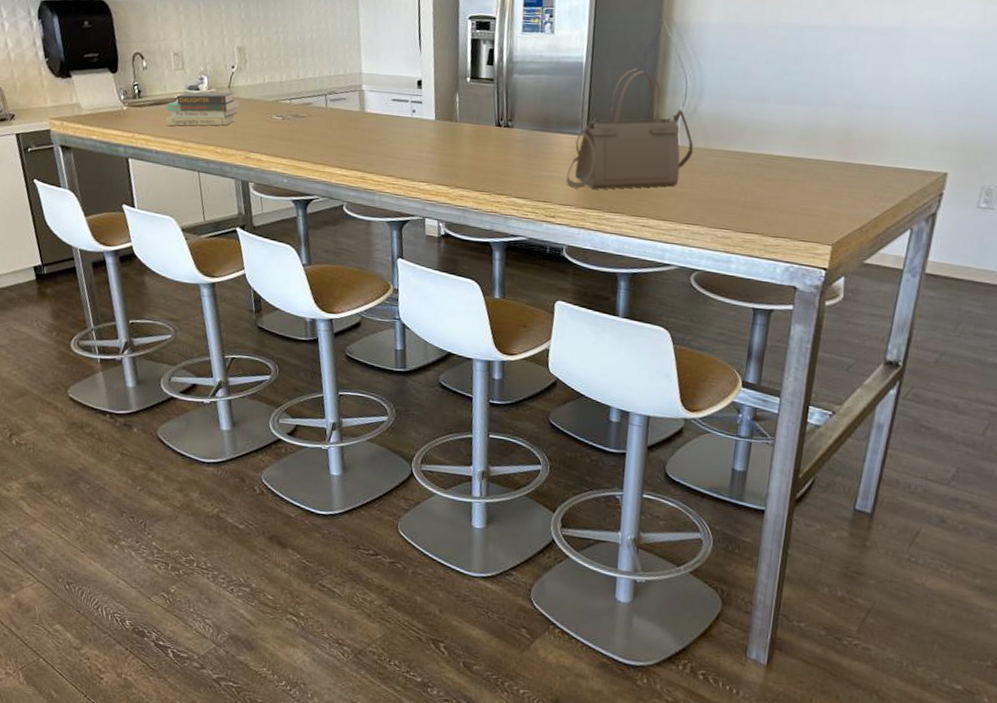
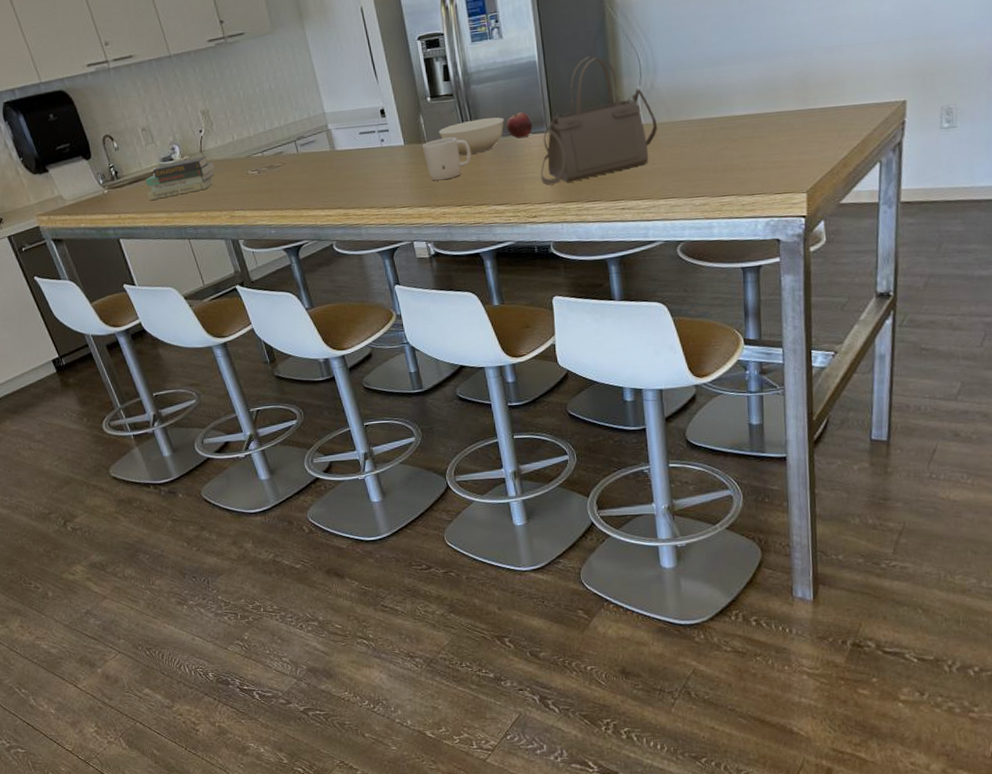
mug: none [452,120,501,163] -> present [422,137,471,181]
bowl: none [472,108,541,143] -> present [438,117,505,155]
fruit: none [541,109,569,136] -> present [506,111,533,139]

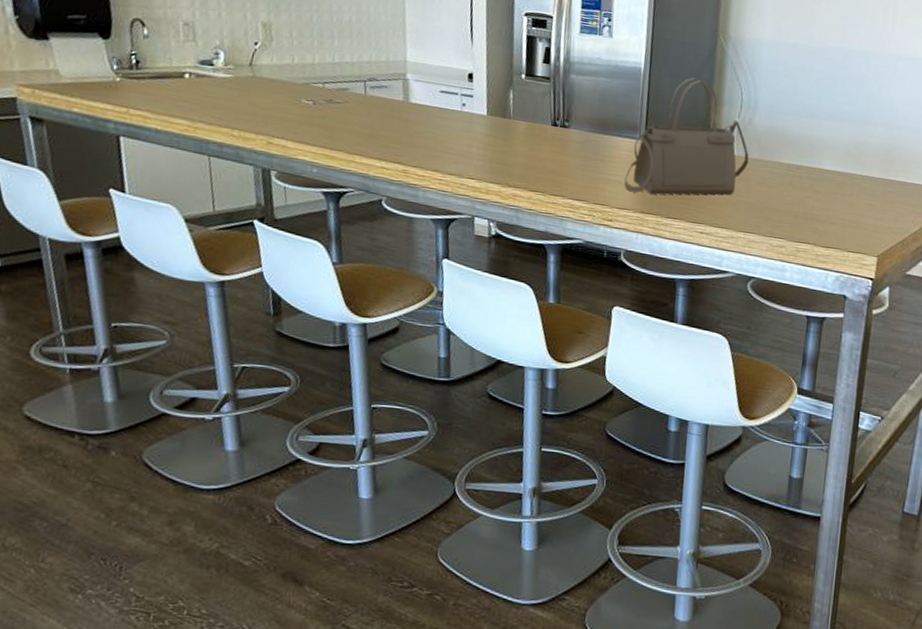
books: present [145,156,215,201] -> none [169,67,263,107]
mug: present [422,137,471,181] -> none [505,118,557,162]
bowl: present [438,117,505,155] -> none [526,107,599,143]
fruit: present [506,111,533,139] -> none [598,112,627,139]

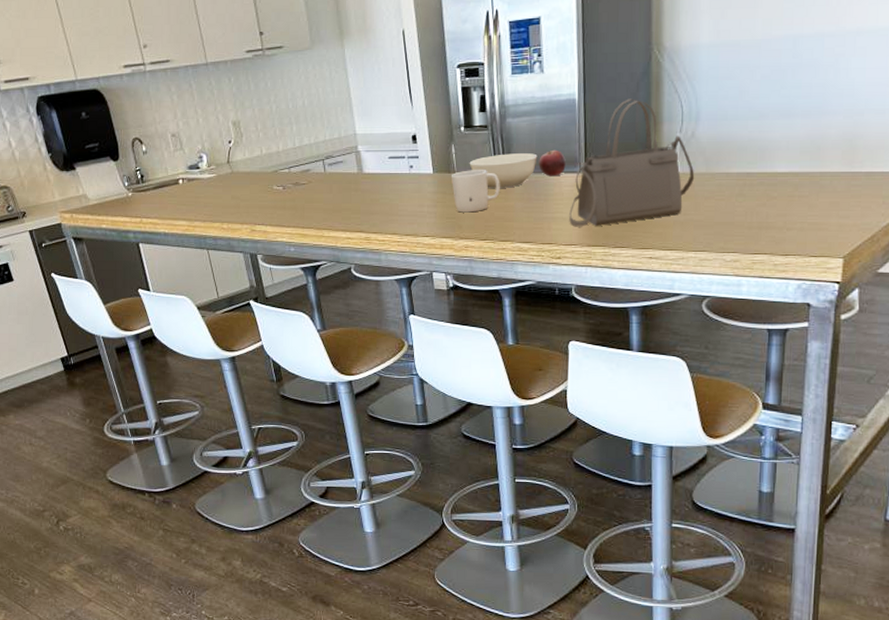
mug: none [505,118,557,162] -> present [451,170,500,213]
bowl: none [526,107,599,143] -> present [469,153,538,188]
fruit: none [598,112,627,139] -> present [538,149,566,177]

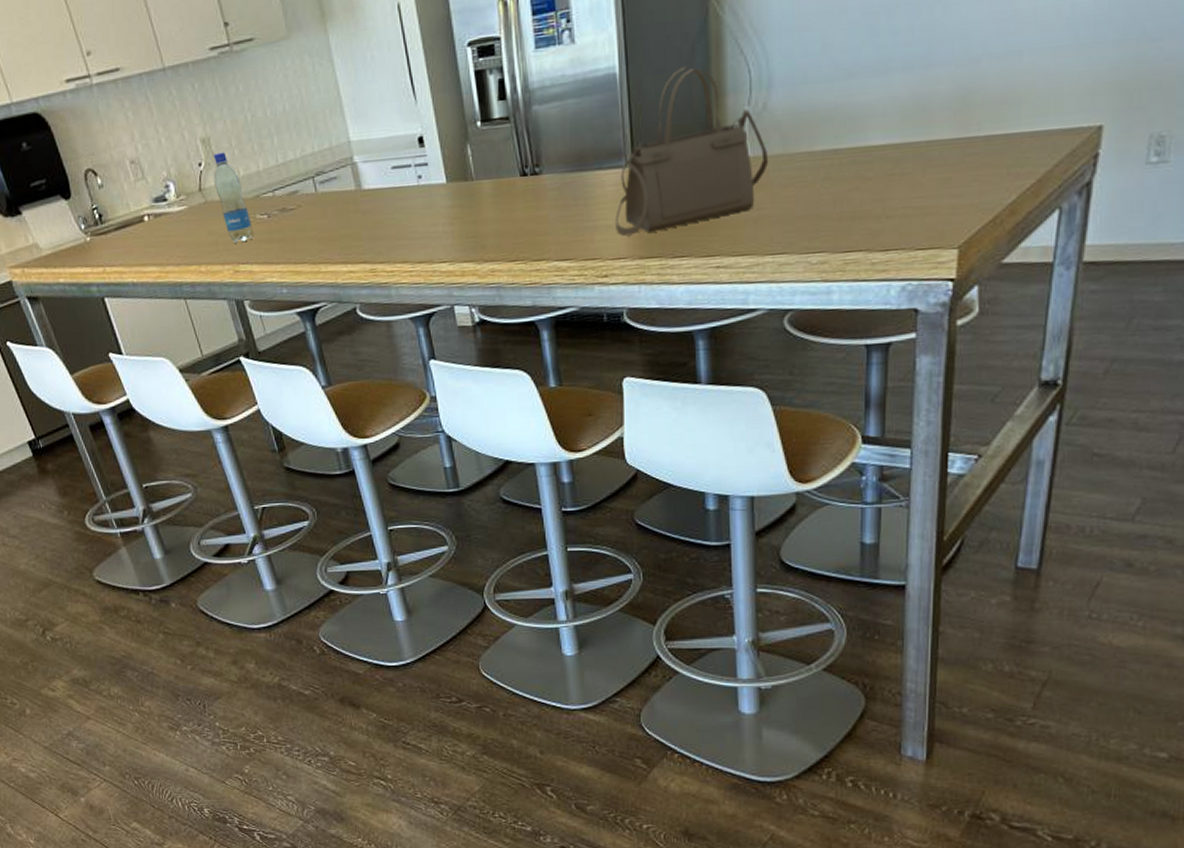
bottle: none [240,134,270,207] -> present [213,152,254,243]
mug: present [451,170,500,213] -> none [468,173,529,229]
bowl: present [469,153,538,188] -> none [489,147,573,196]
fruit: present [538,149,566,177] -> none [574,140,608,175]

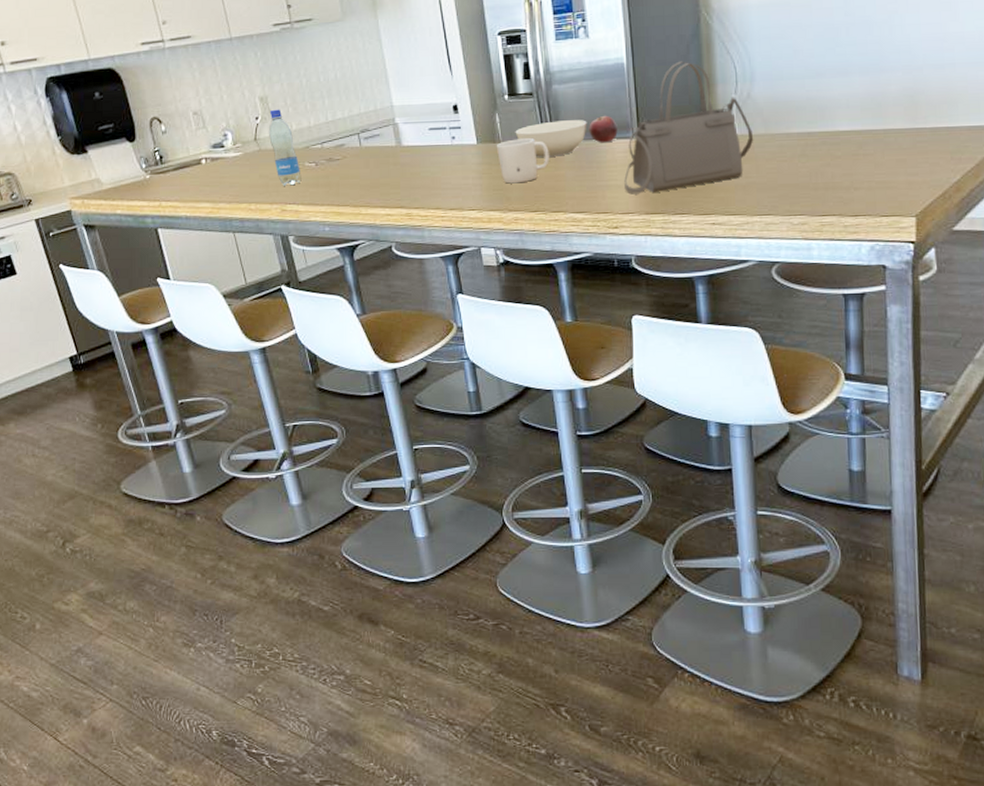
mug: none [468,173,529,229] -> present [496,138,549,184]
bowl: none [489,147,573,196] -> present [515,120,587,157]
fruit: none [574,140,608,175] -> present [589,115,618,143]

